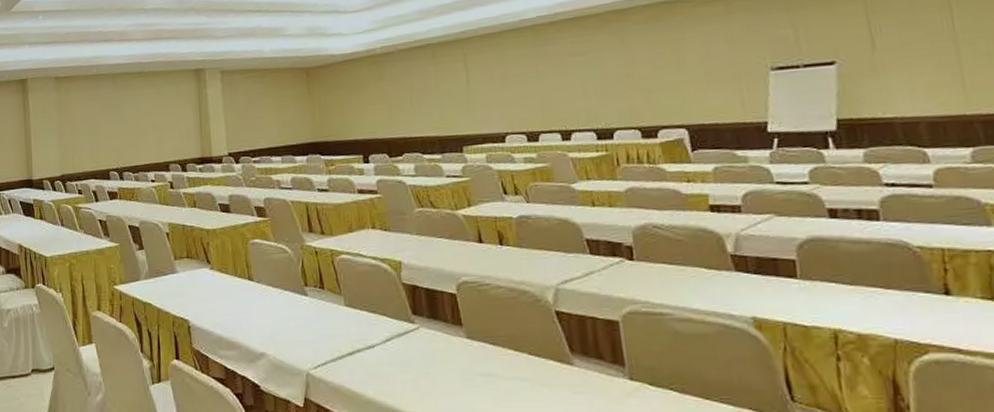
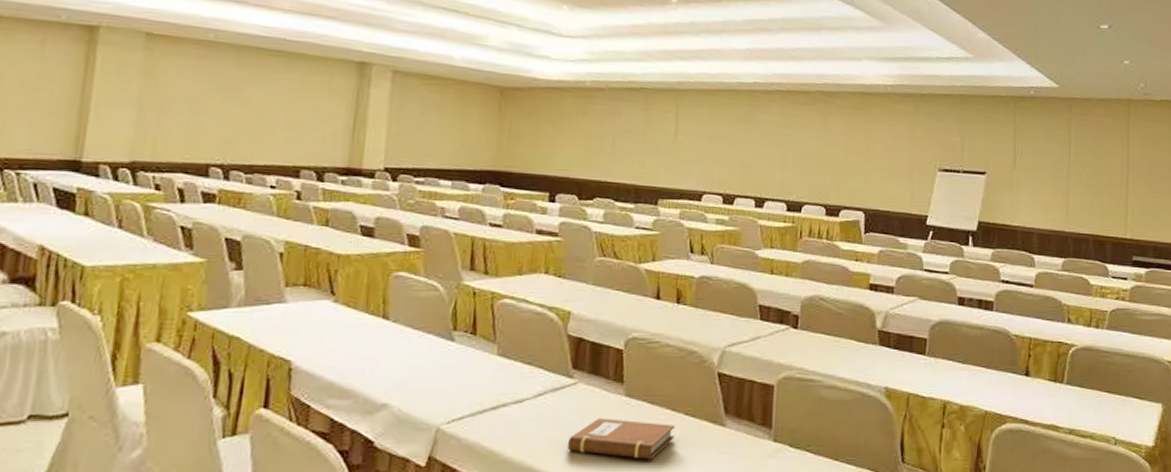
notebook: none [420,360,523,400] -> present [567,418,676,459]

